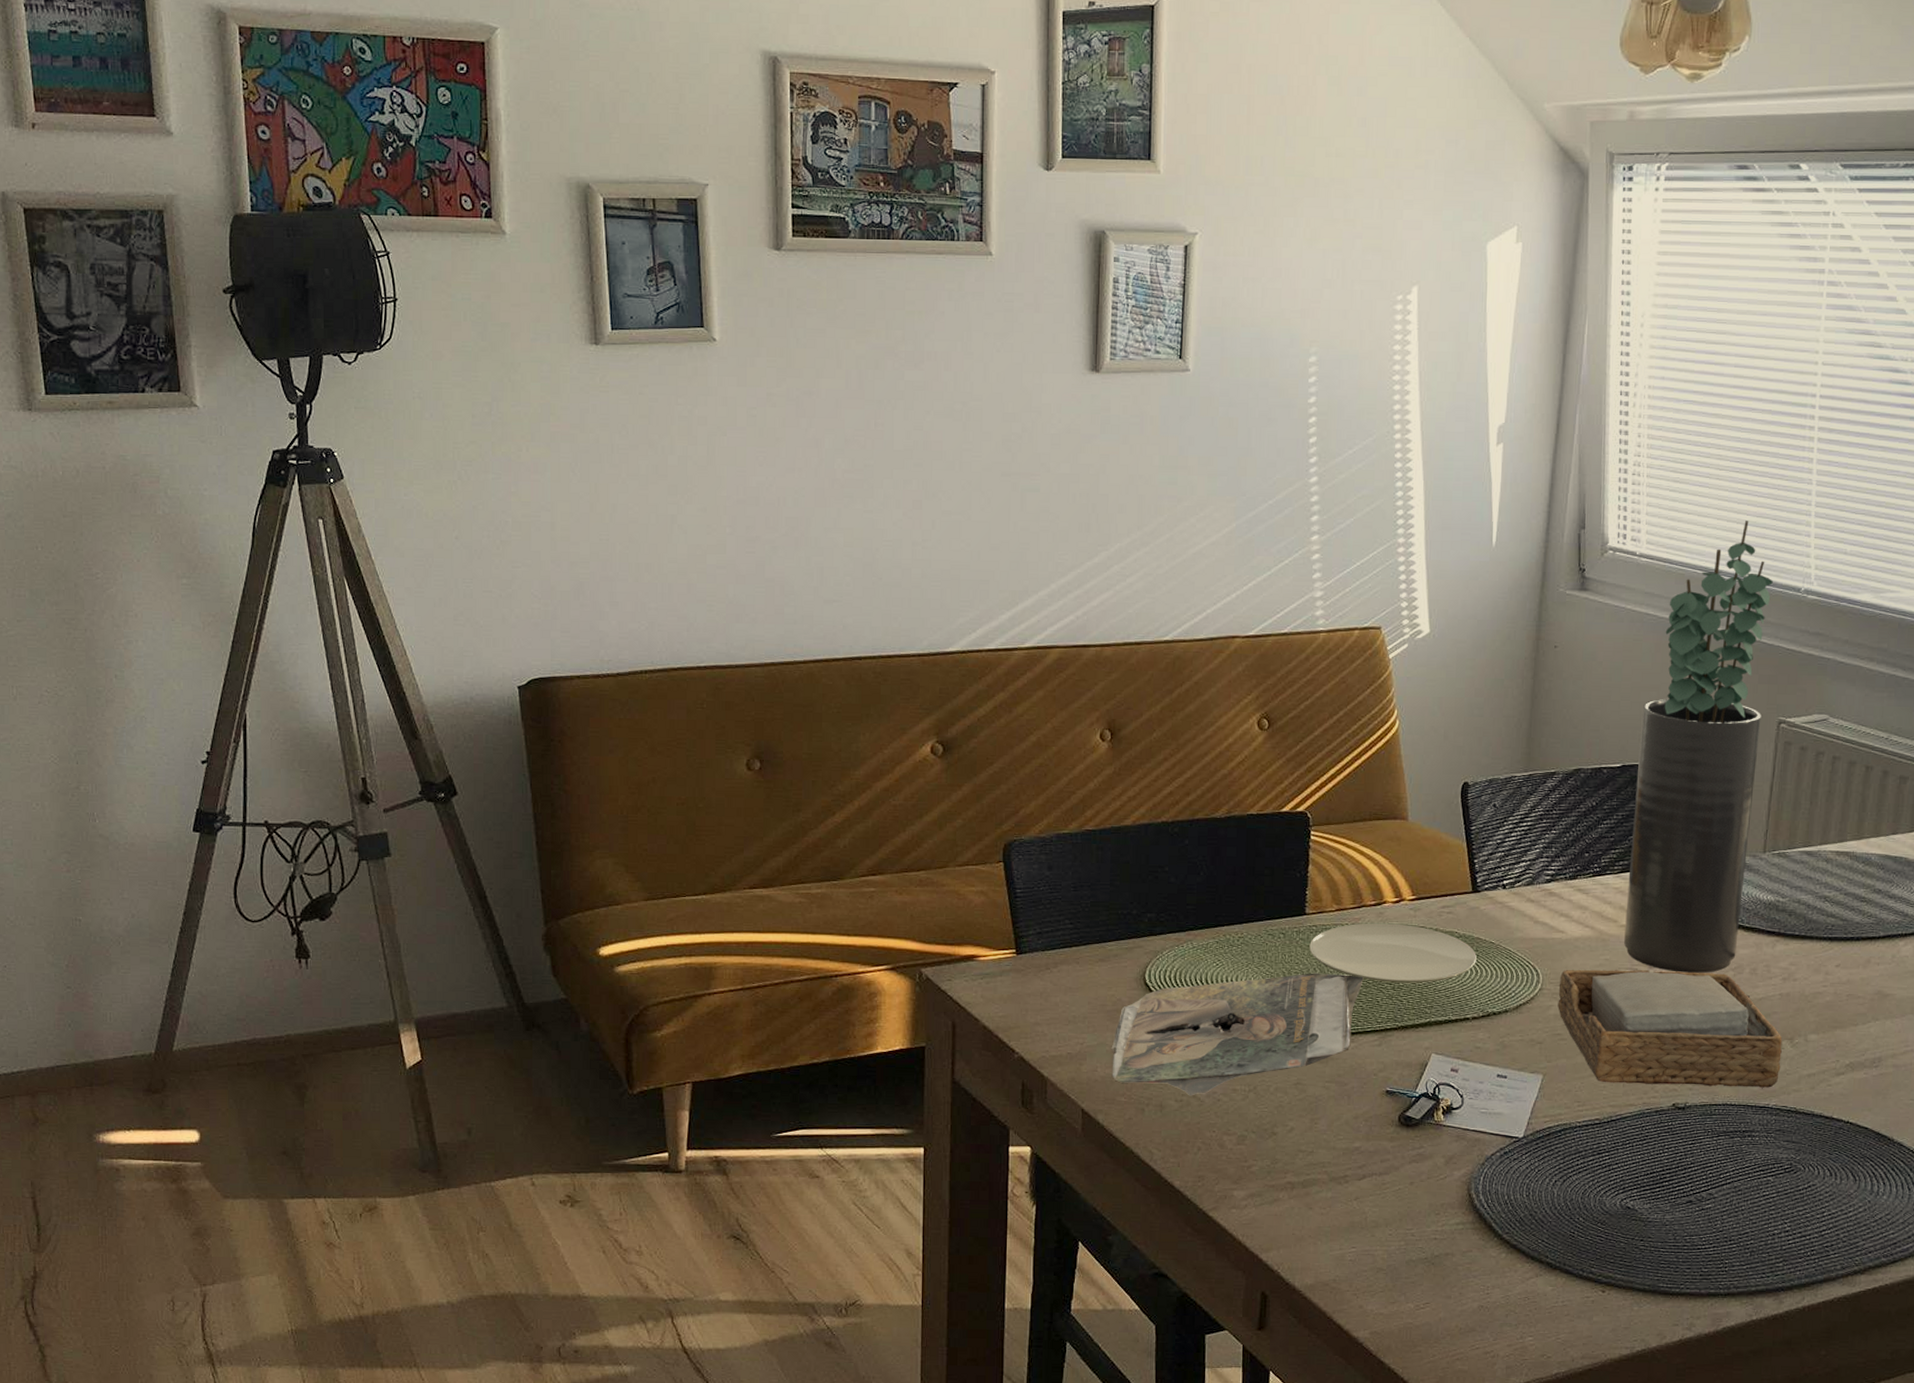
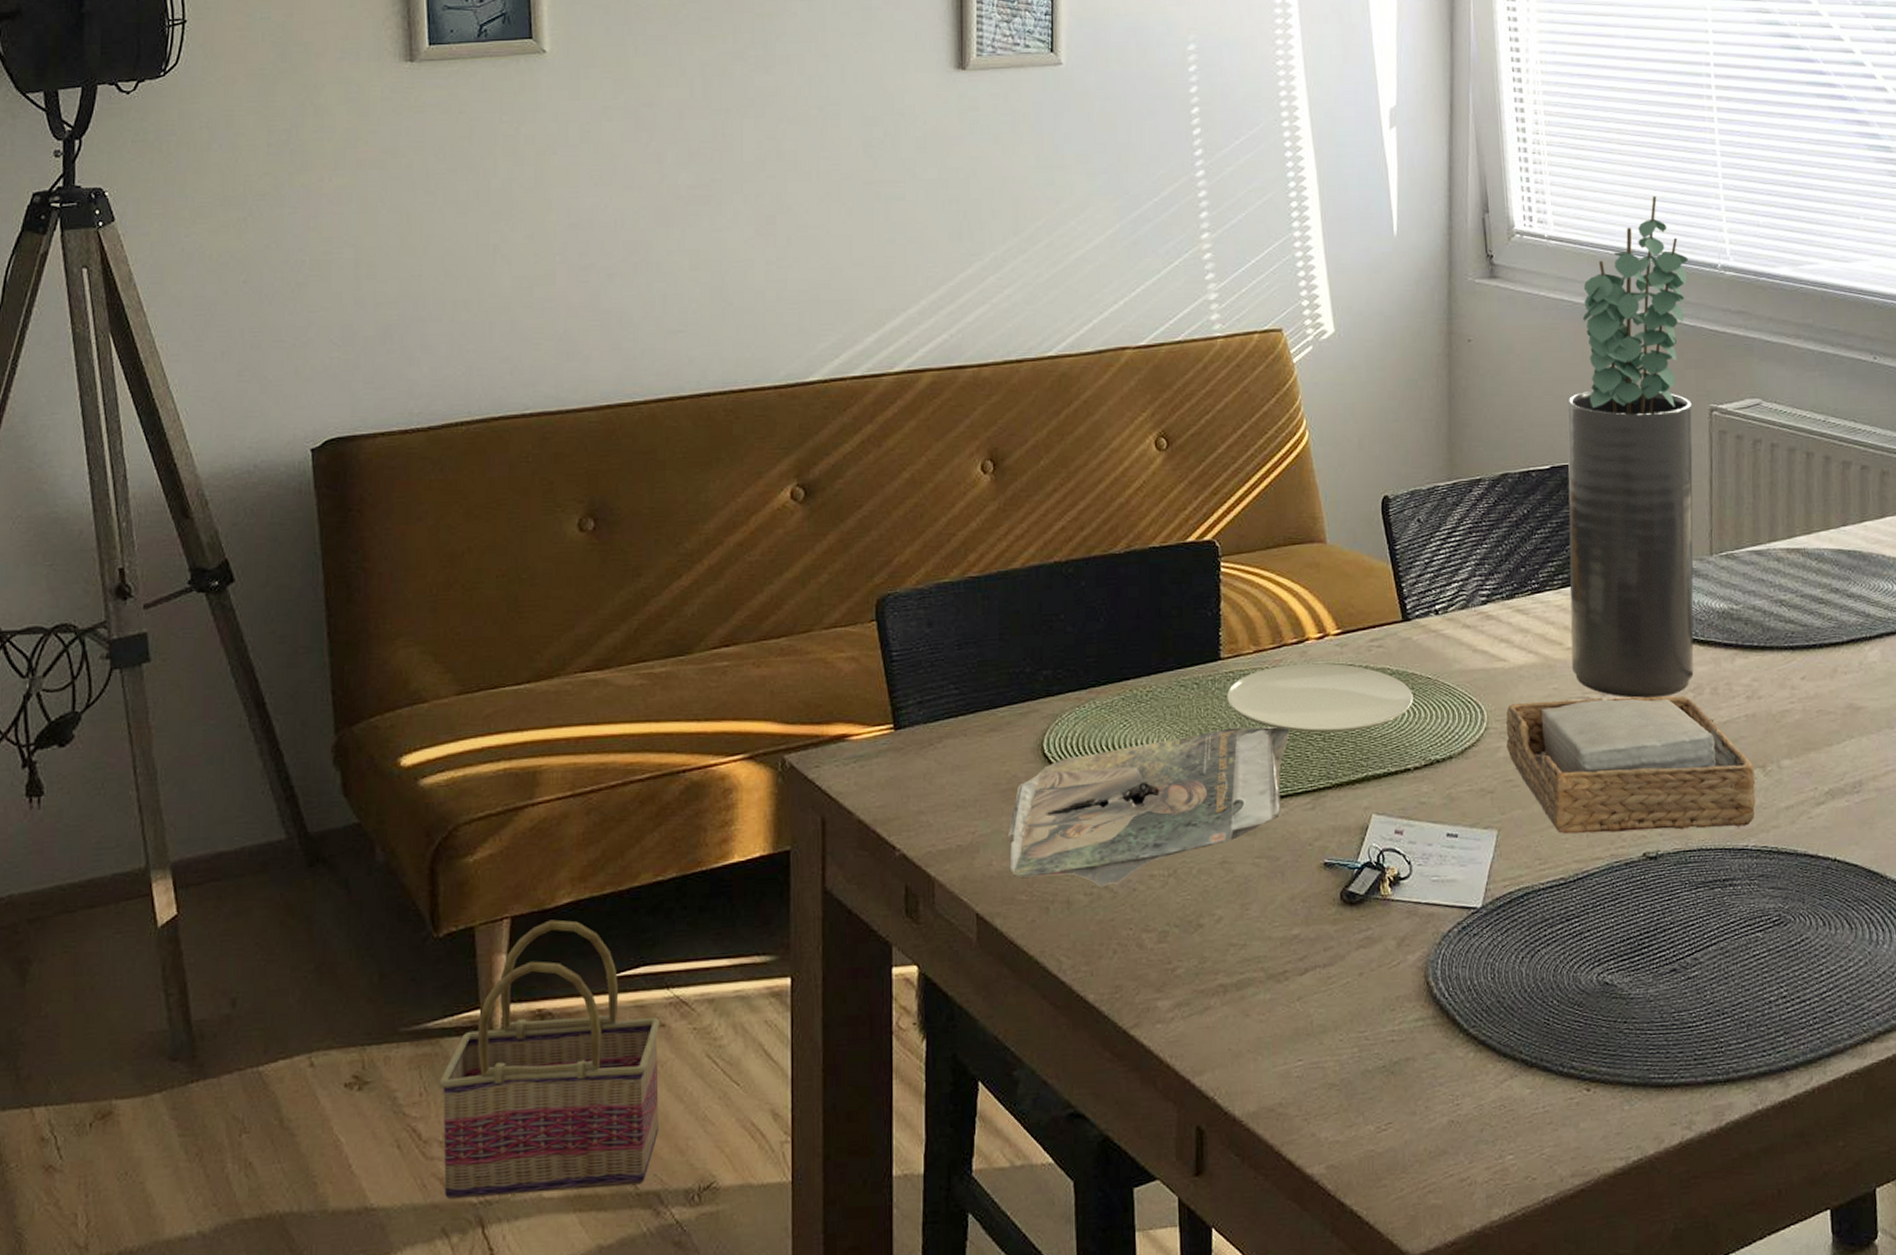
basket: none [636,1087,815,1297] -> present [440,919,661,1198]

